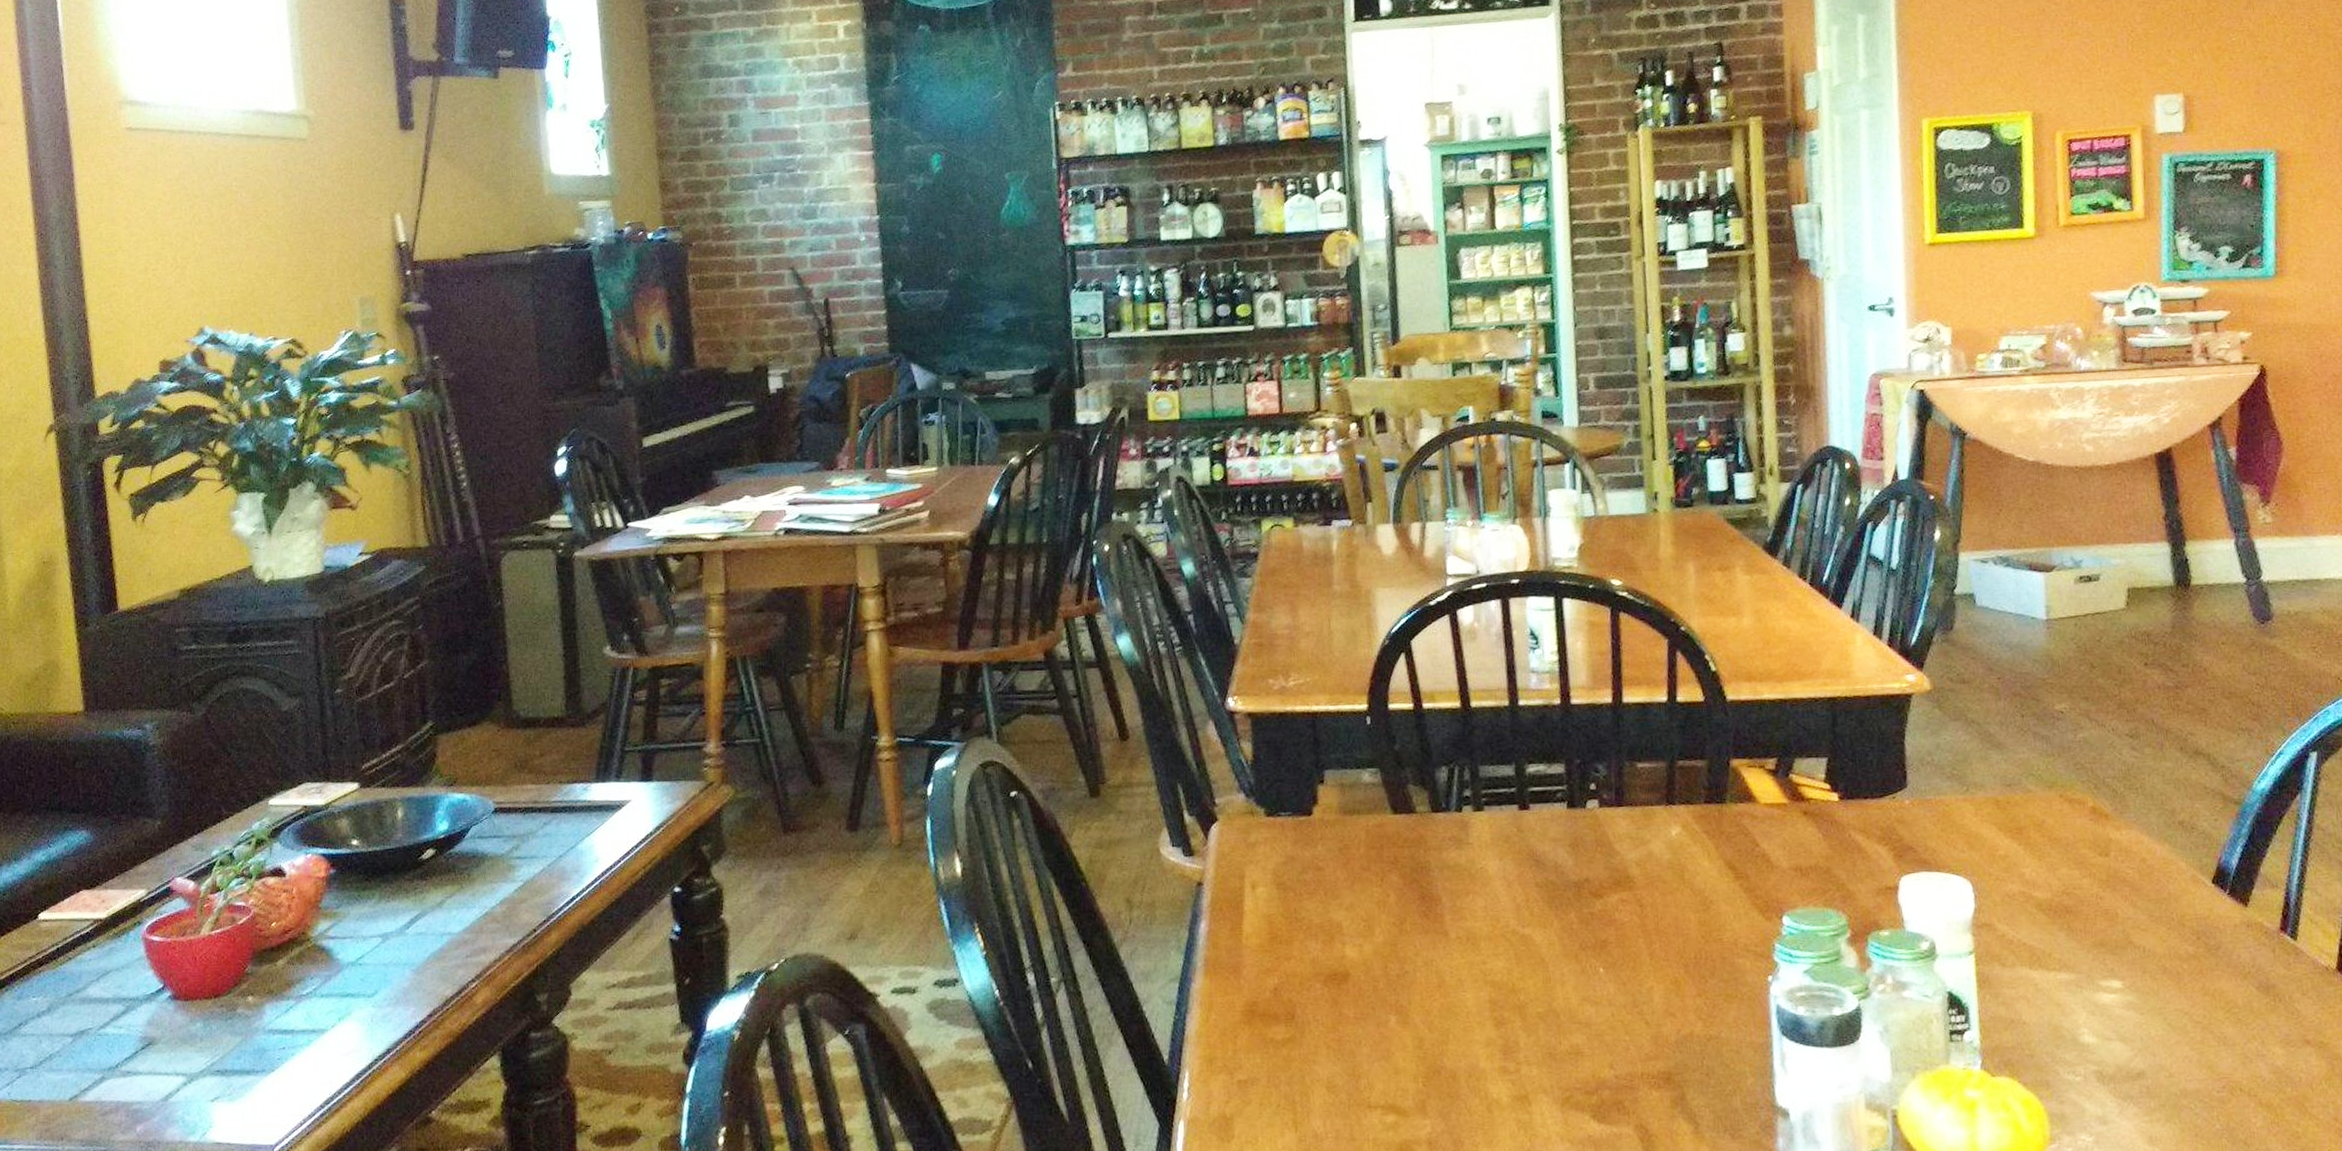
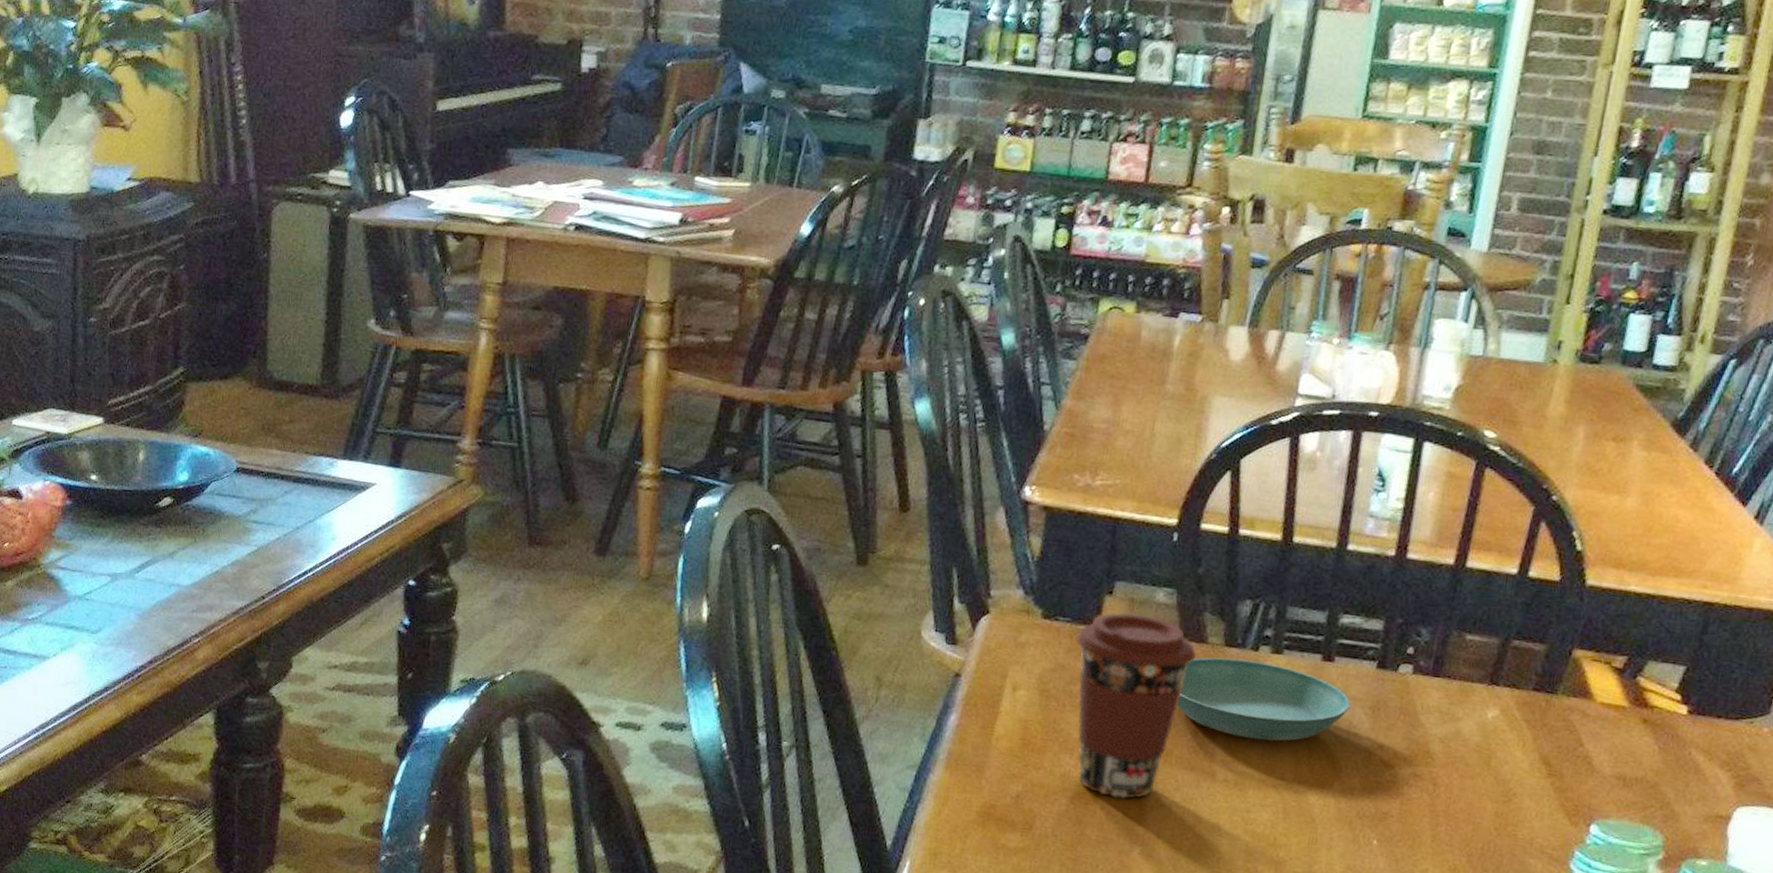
coffee cup: none [1298,797,1408,973] -> present [1075,612,1196,799]
saucer: none [1400,821,1553,895] -> present [1176,657,1351,742]

